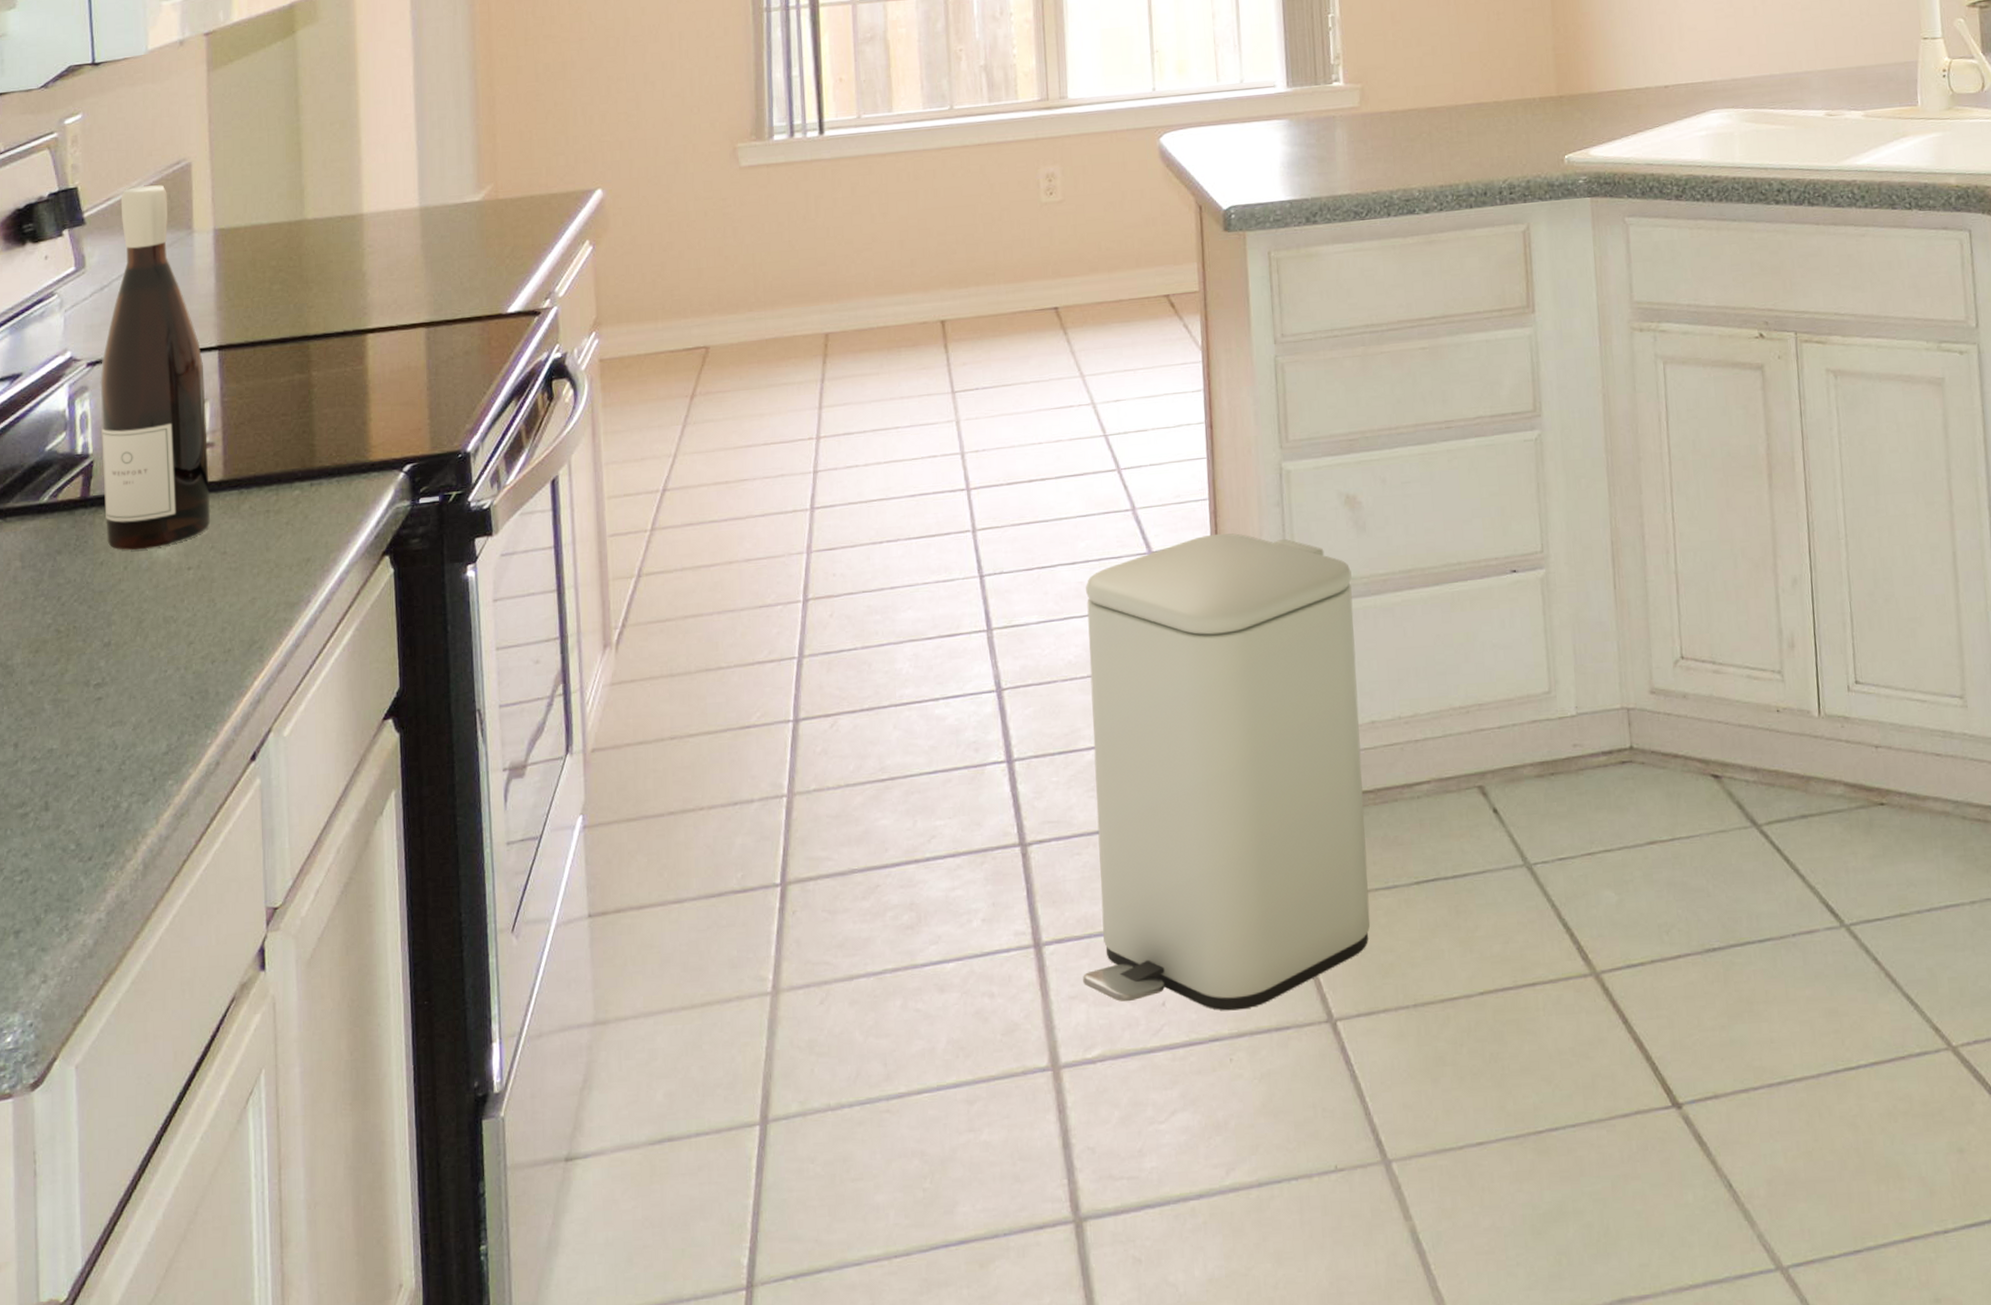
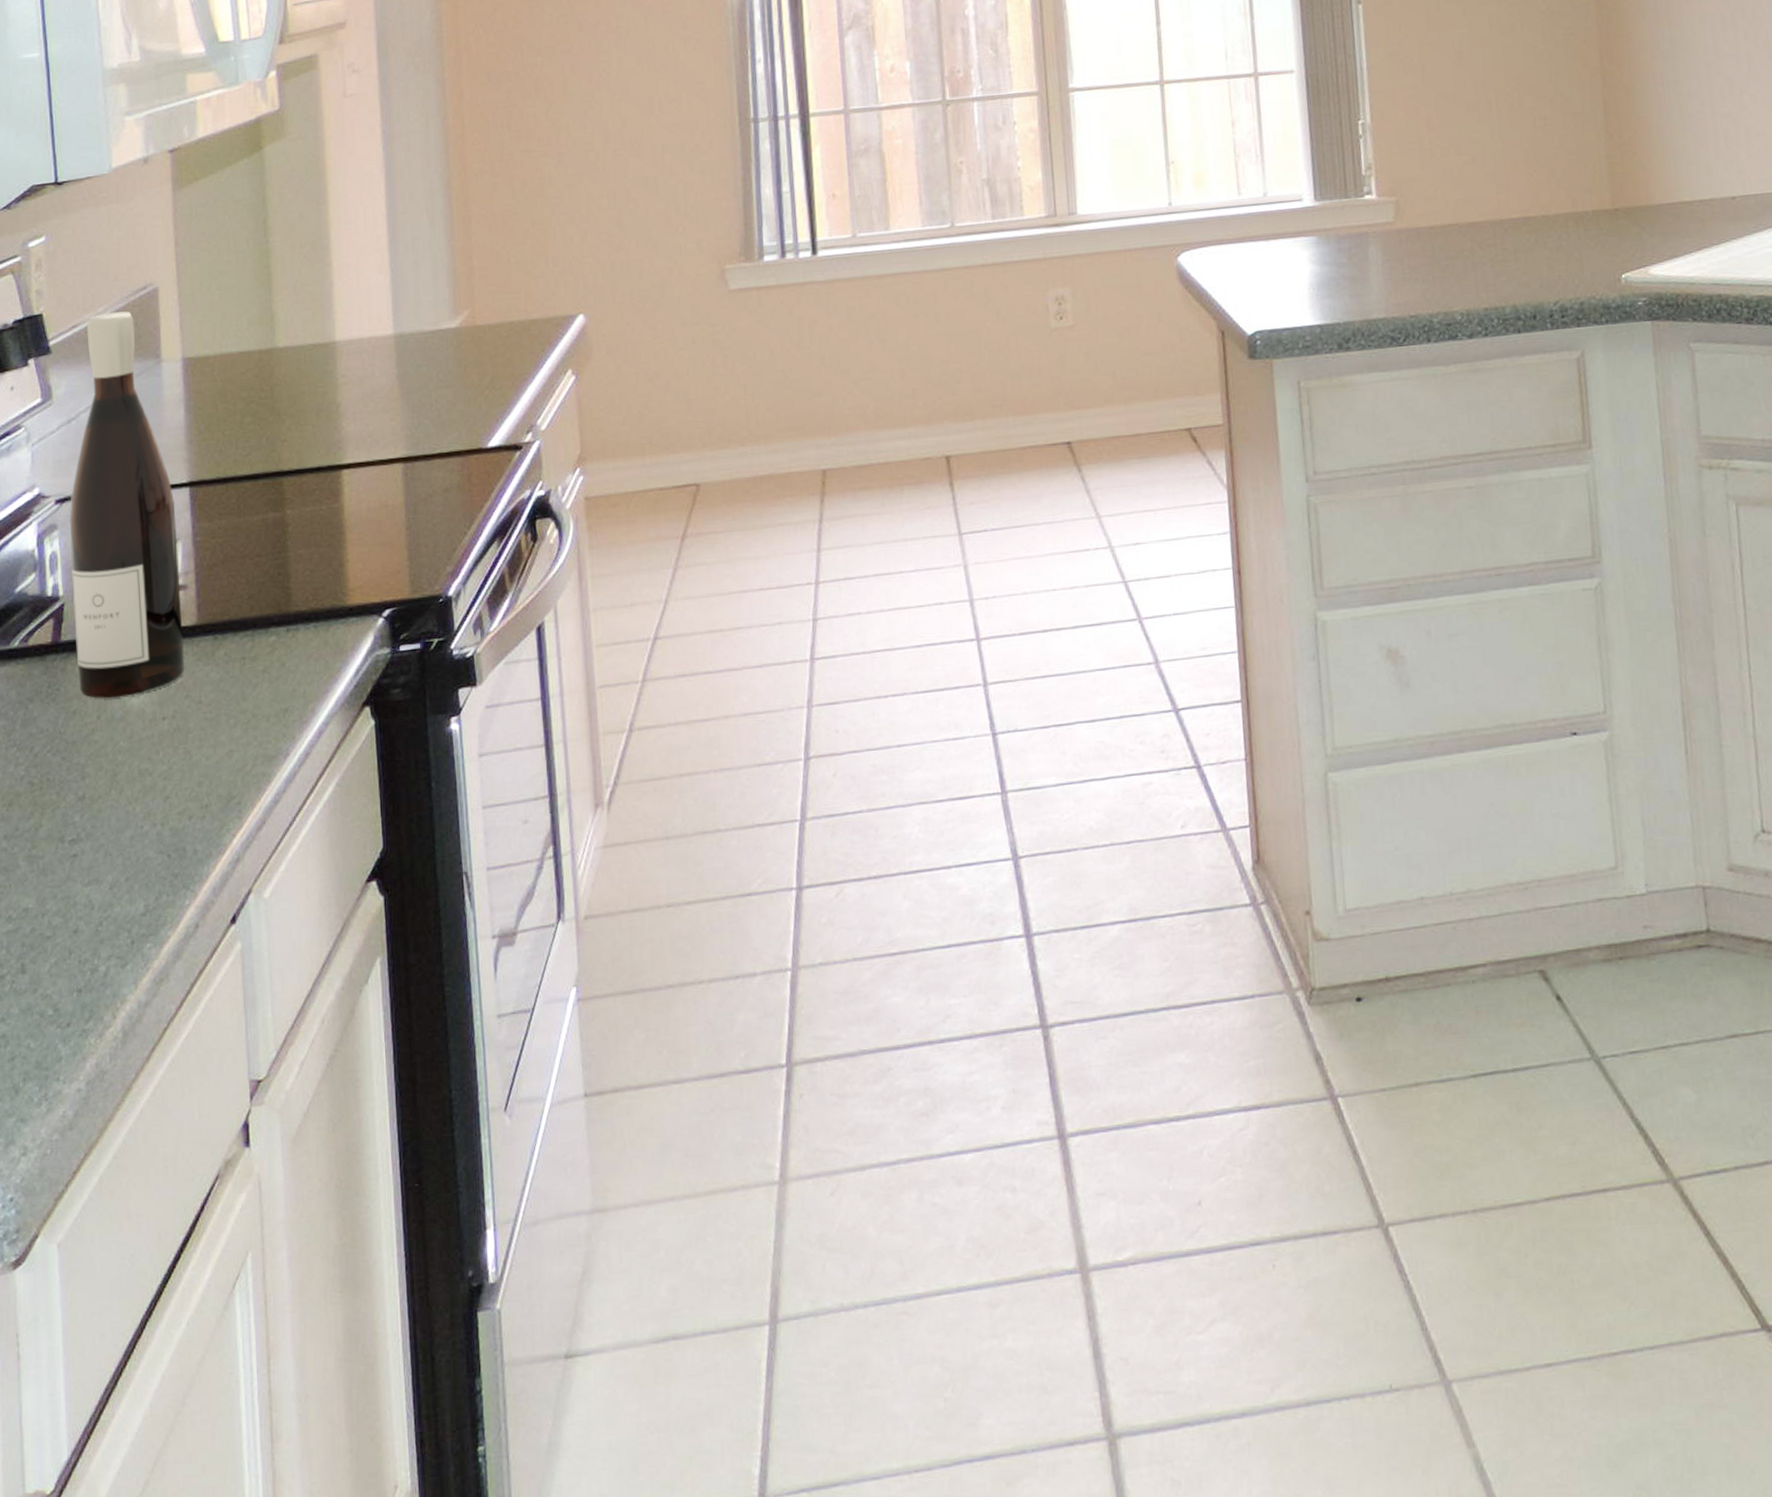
pedal bin: present [1083,533,1371,1011] -> none [1106,689,1424,1213]

